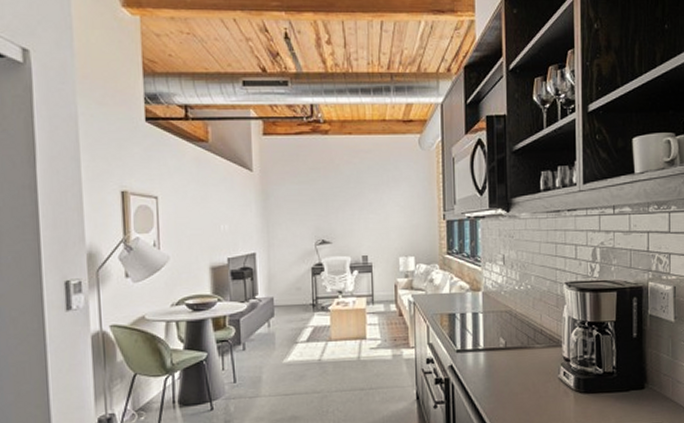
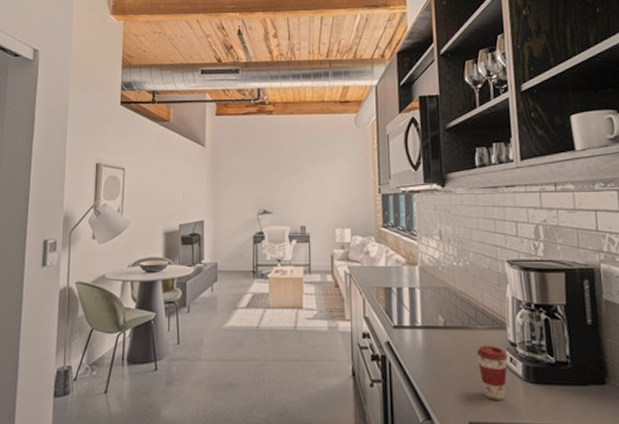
coffee cup: none [534,362,561,410] -> present [476,345,507,400]

